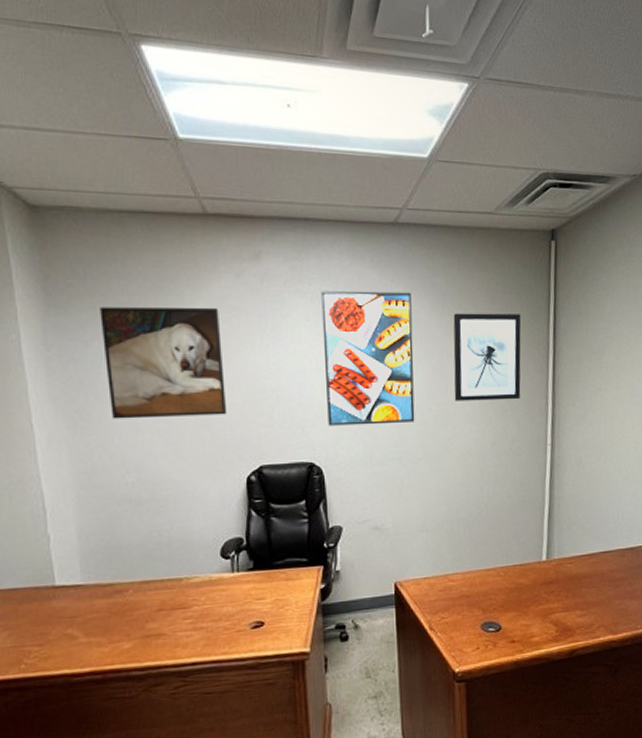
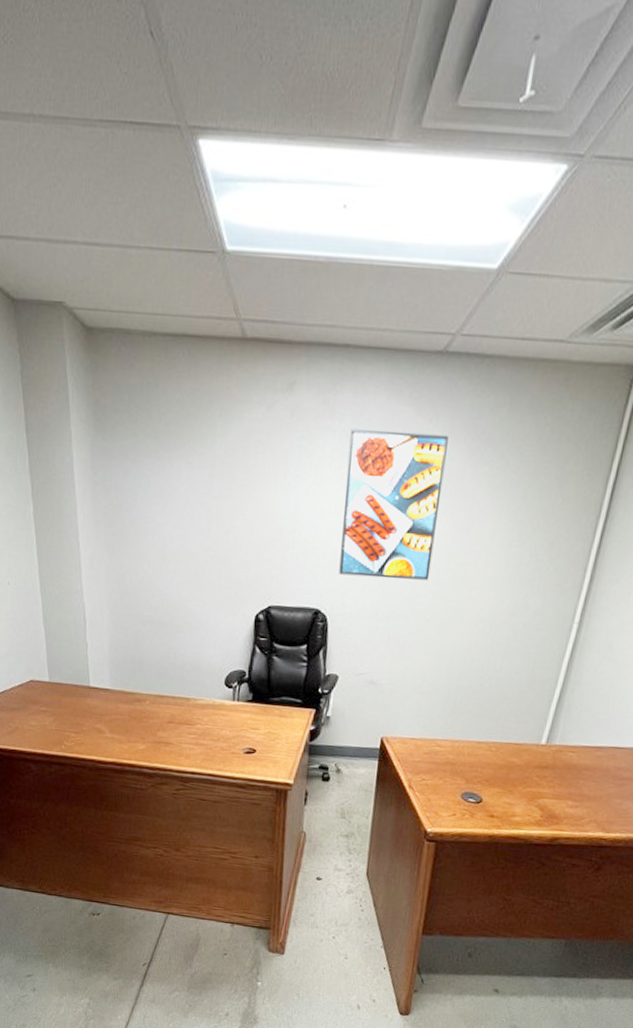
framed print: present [100,307,228,419] -> none [140,434,247,552]
wall art: present [453,313,521,401] -> none [476,462,575,569]

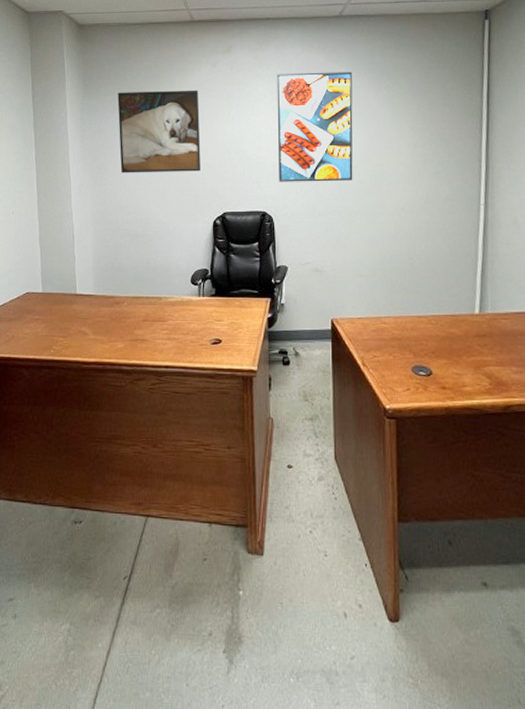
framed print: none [140,434,247,552] -> present [117,90,201,173]

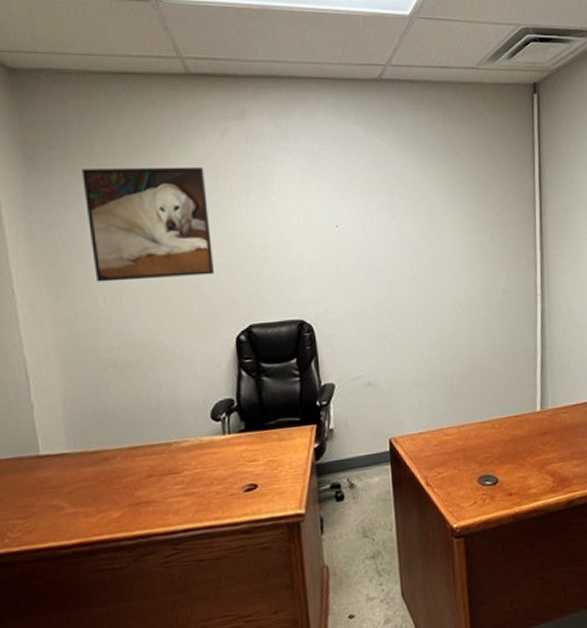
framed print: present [277,71,353,182] -> none [307,147,405,283]

